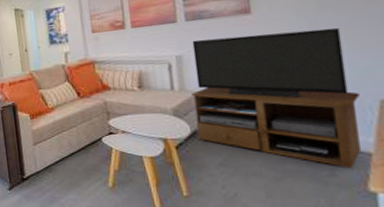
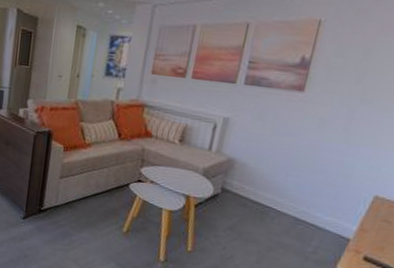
tv stand: present [192,28,361,169] -> none [218,105,370,249]

